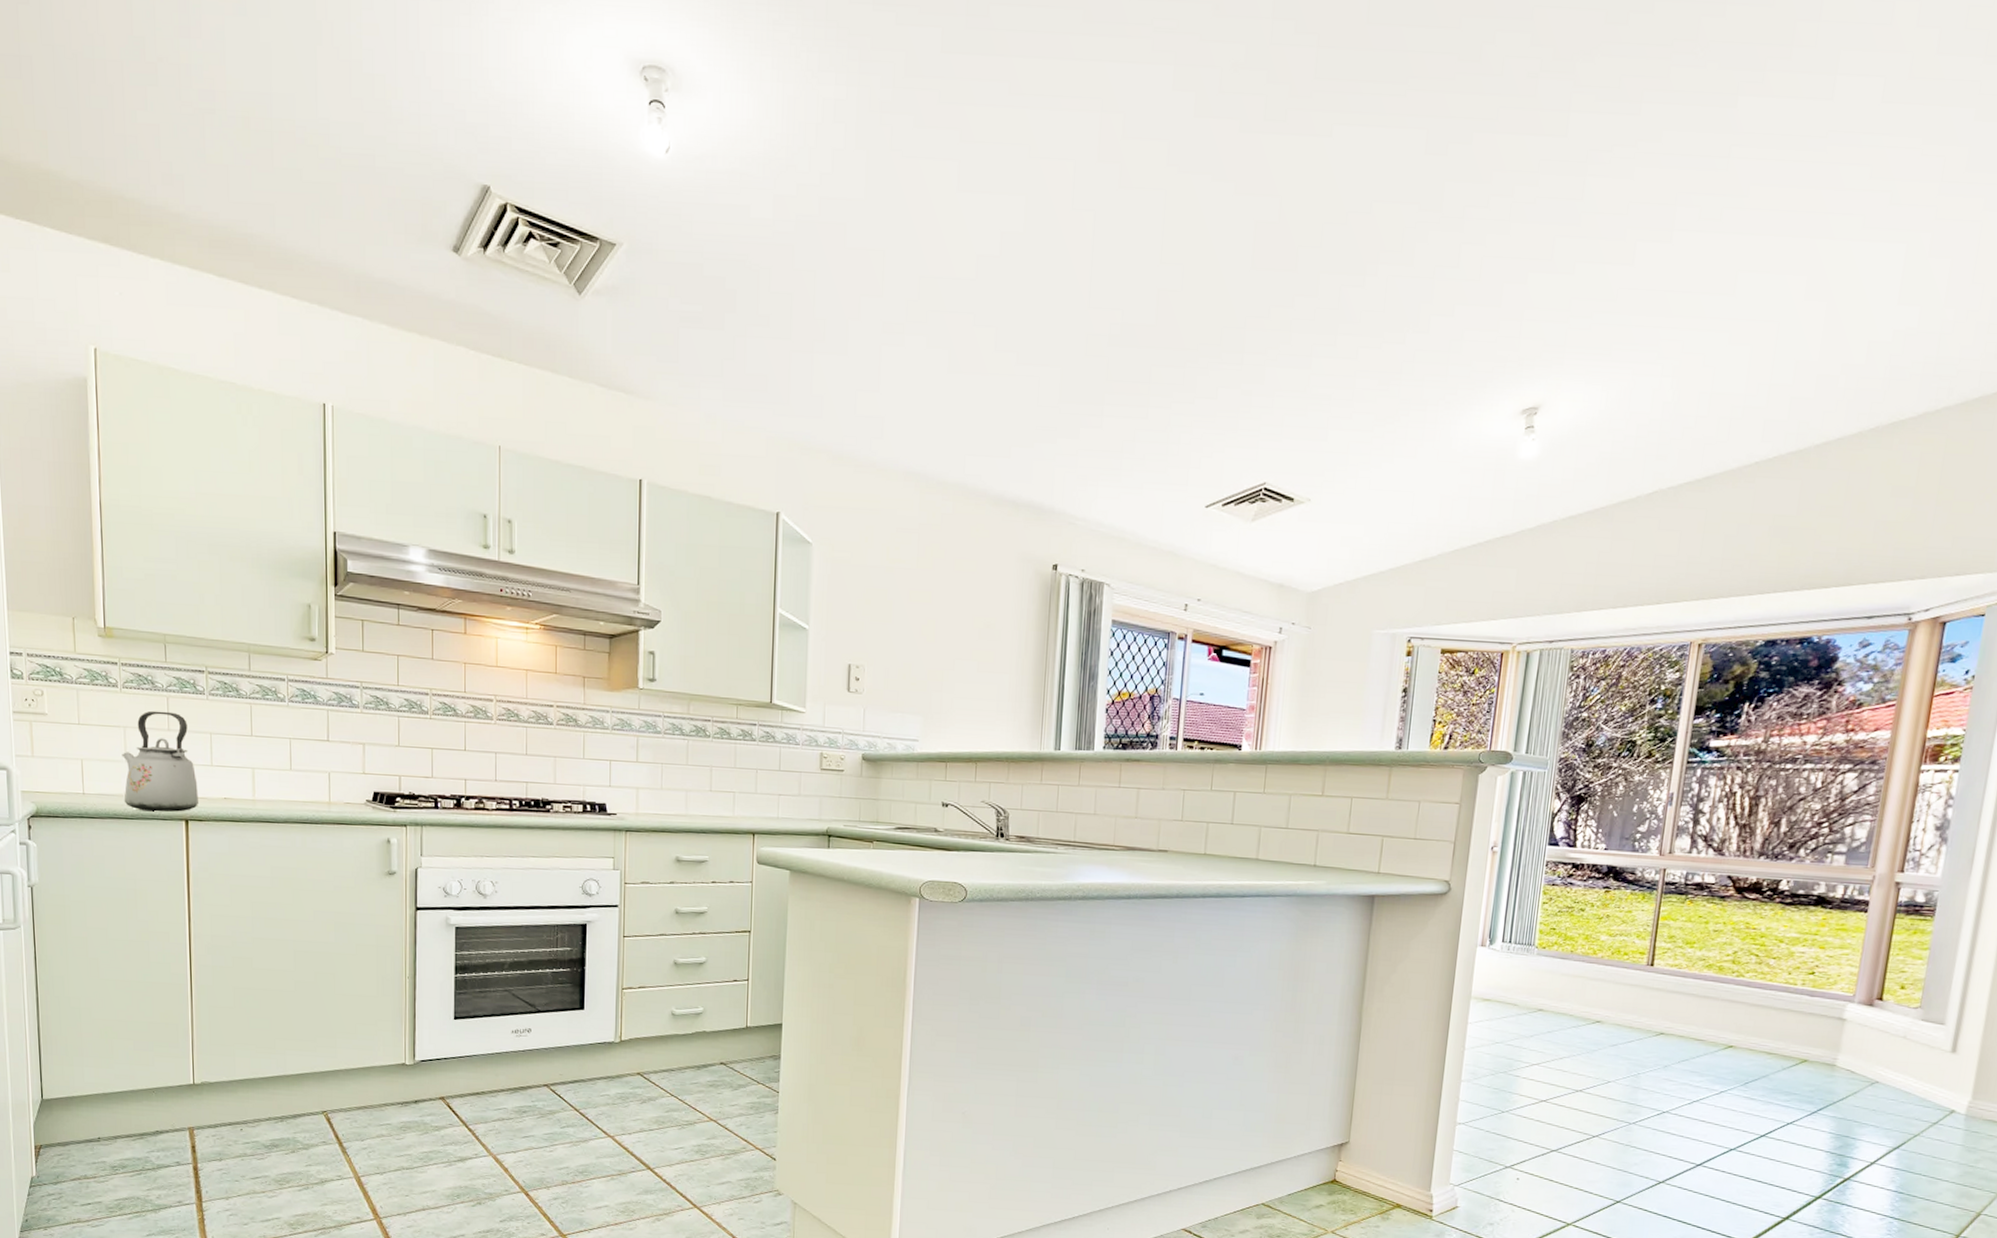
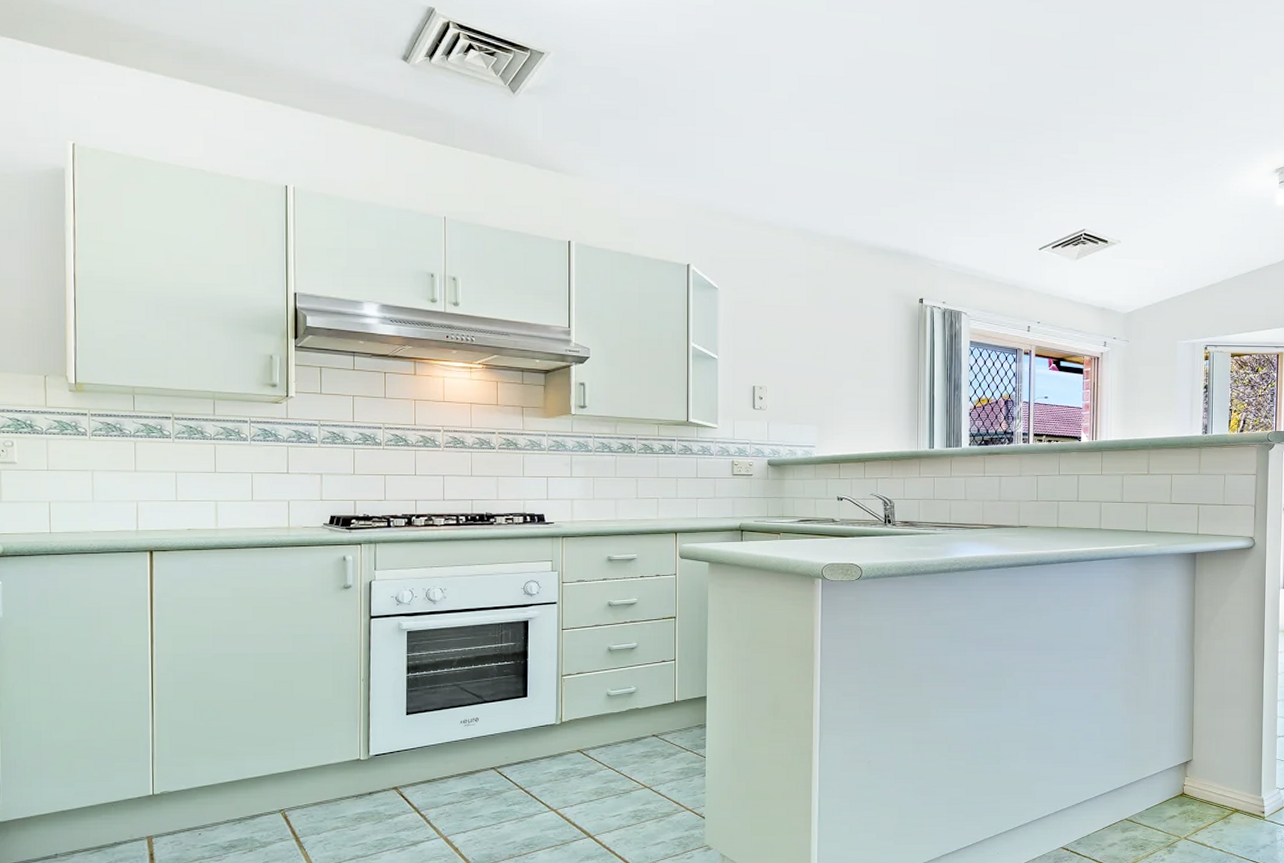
kettle: present [122,710,198,813] -> none [89,455,163,545]

